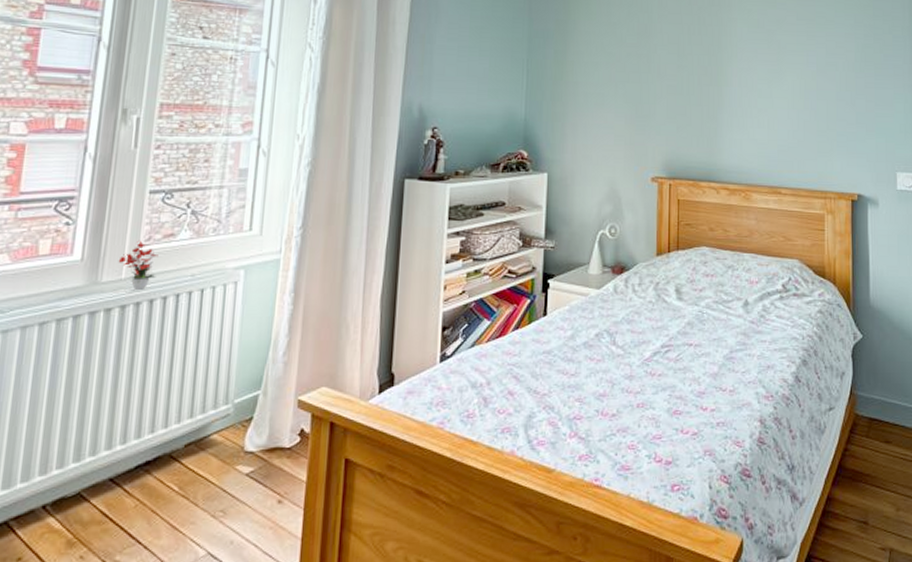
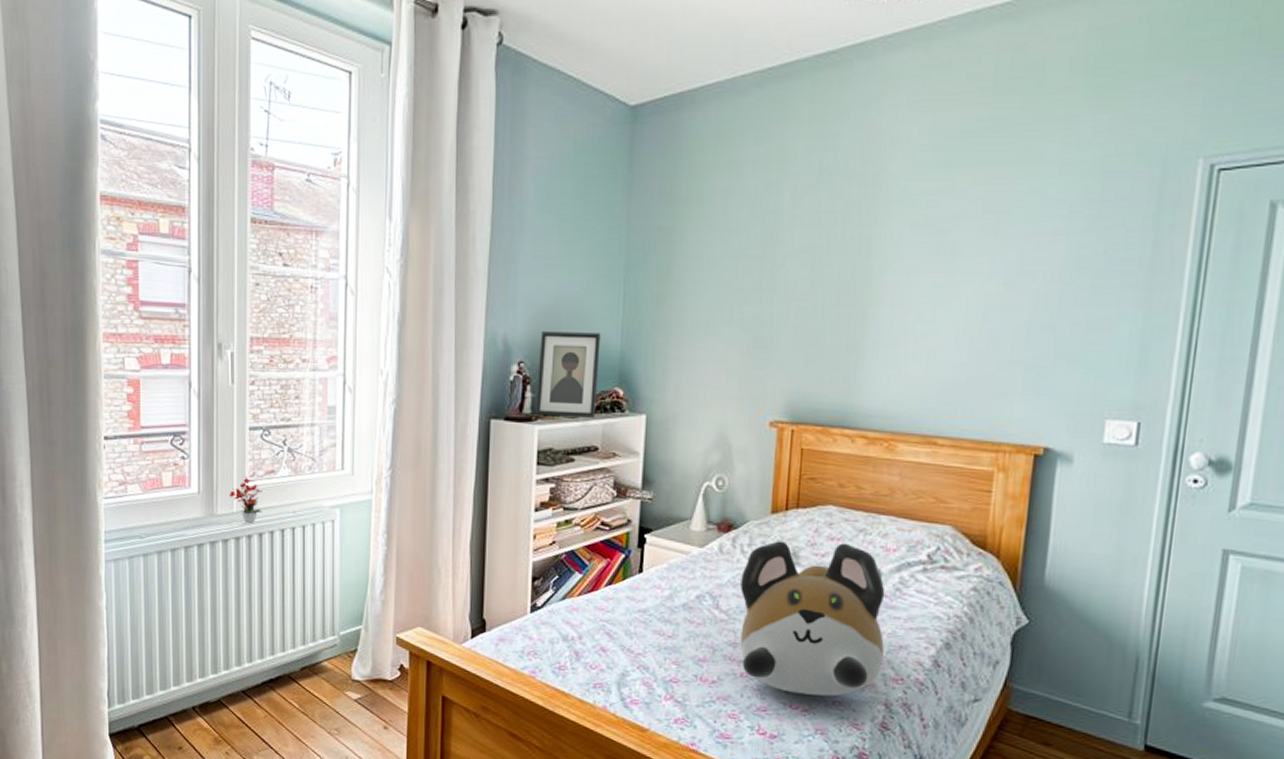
picture frame: none [447,102,507,177] -> present [534,332,601,418]
plush toy: none [634,279,755,419] -> present [740,541,885,697]

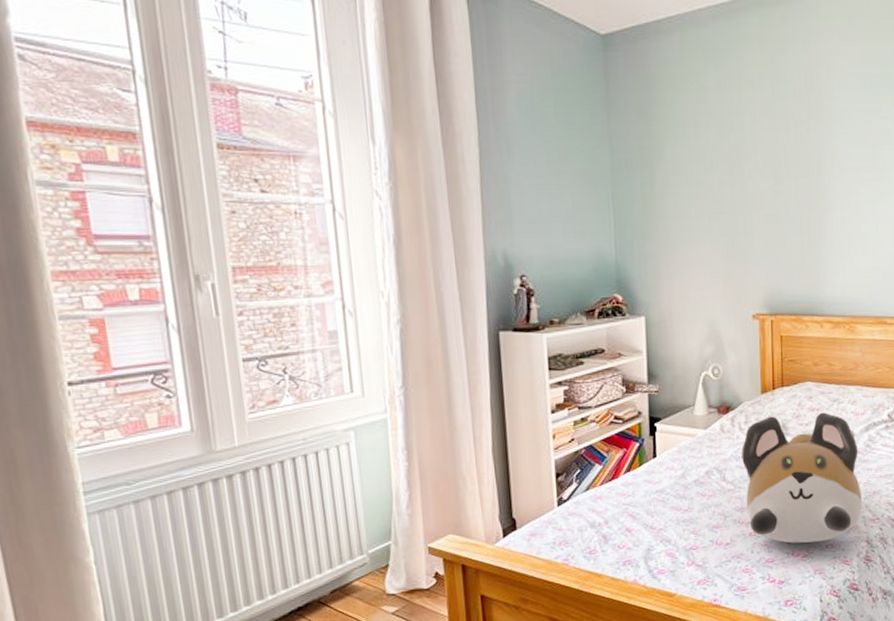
potted flower: present [229,475,263,525] -> none [227,408,269,457]
picture frame: present [534,332,601,418] -> none [539,245,599,325]

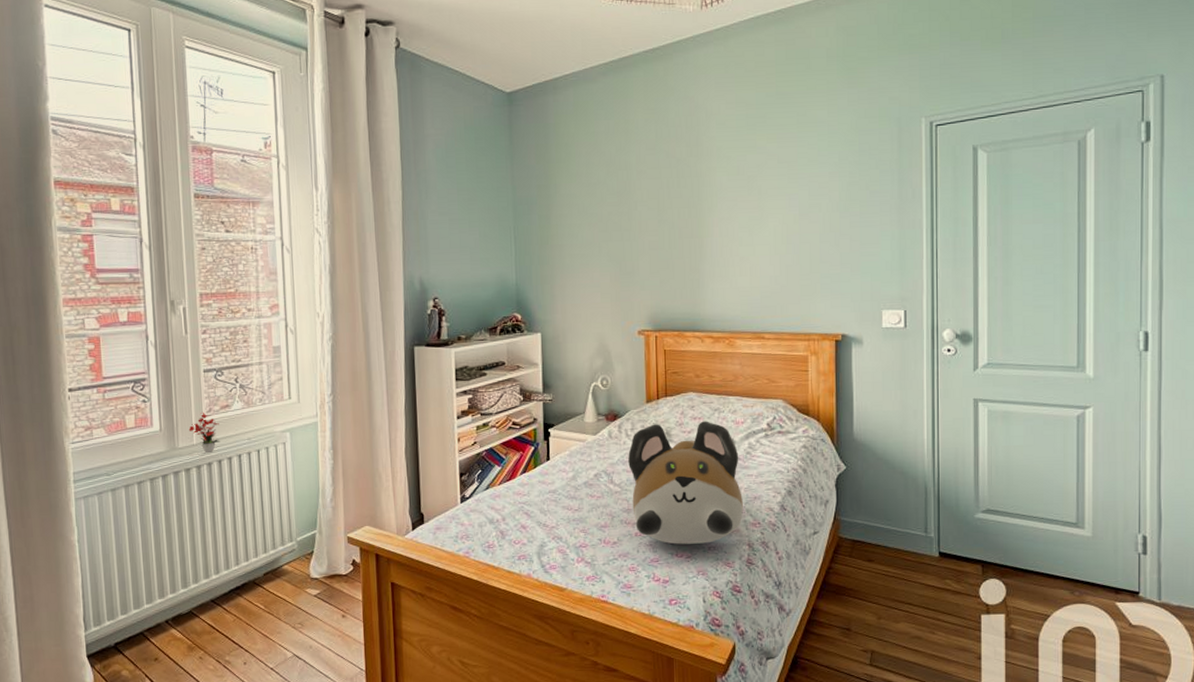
potted flower: none [227,408,269,457] -> present [188,412,220,454]

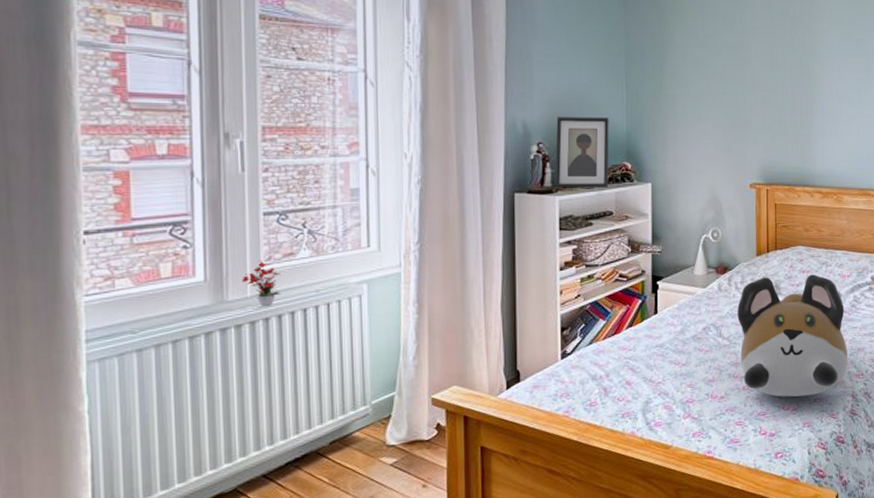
picture frame: none [450,271,501,341] -> present [555,117,610,188]

